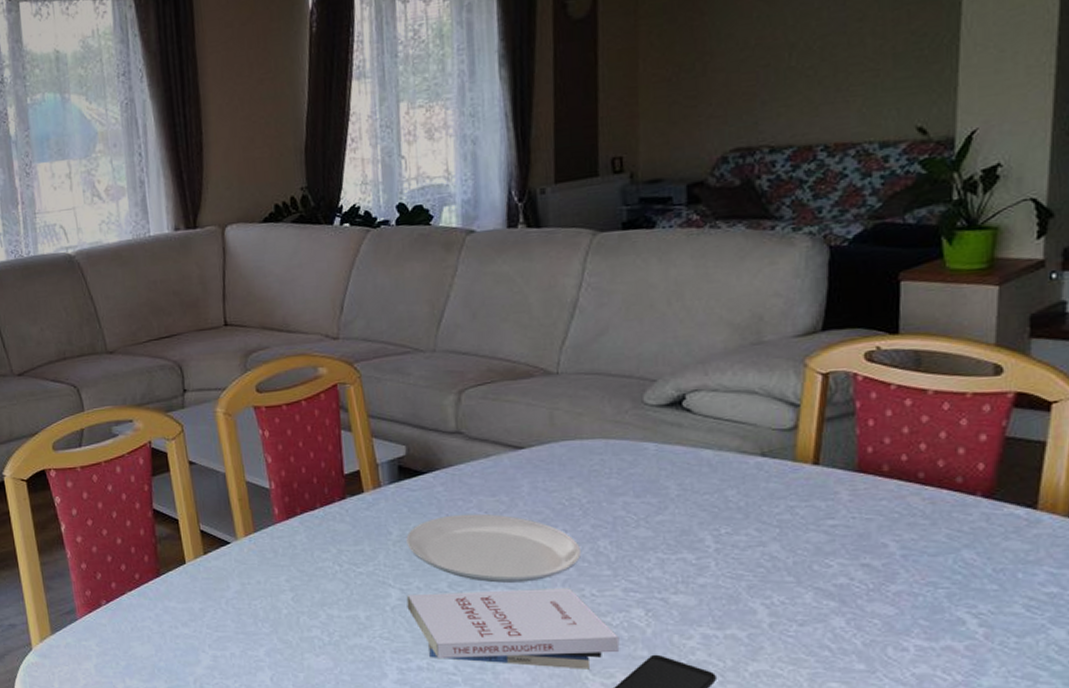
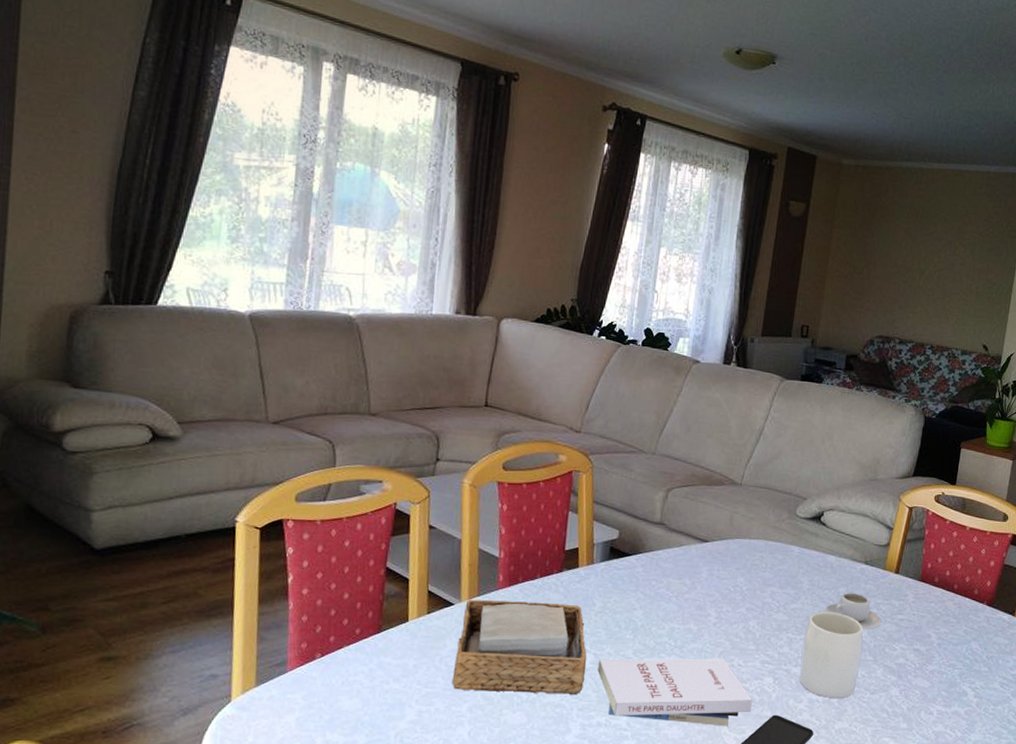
napkin holder: none [241,534,394,636] -> present [452,599,587,694]
plate: present [406,513,581,583] -> none [606,592,736,652]
mug: none [680,522,777,634] -> present [799,611,864,699]
teacup: none [708,494,802,543] -> present [825,592,882,630]

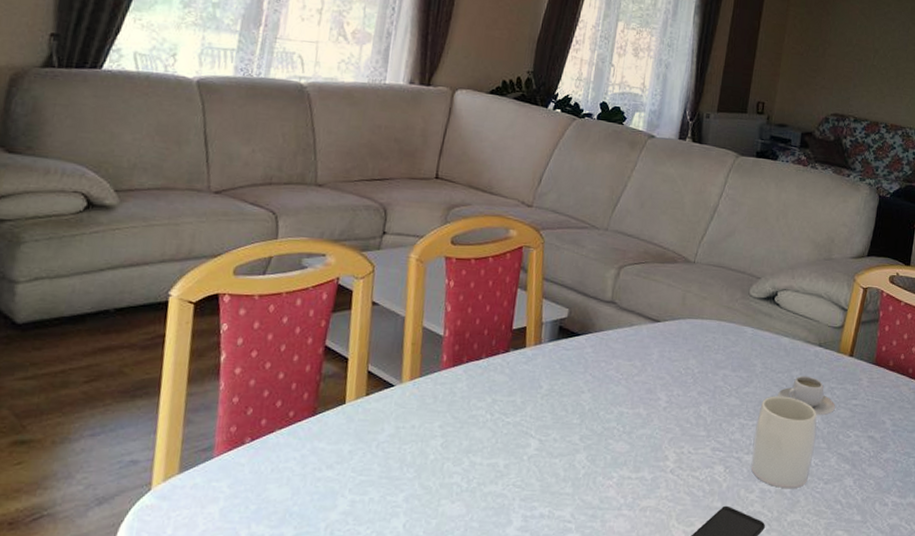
napkin holder: present [452,599,587,694] -> none [388,380,532,483]
books: present [597,658,753,726] -> none [542,445,703,518]

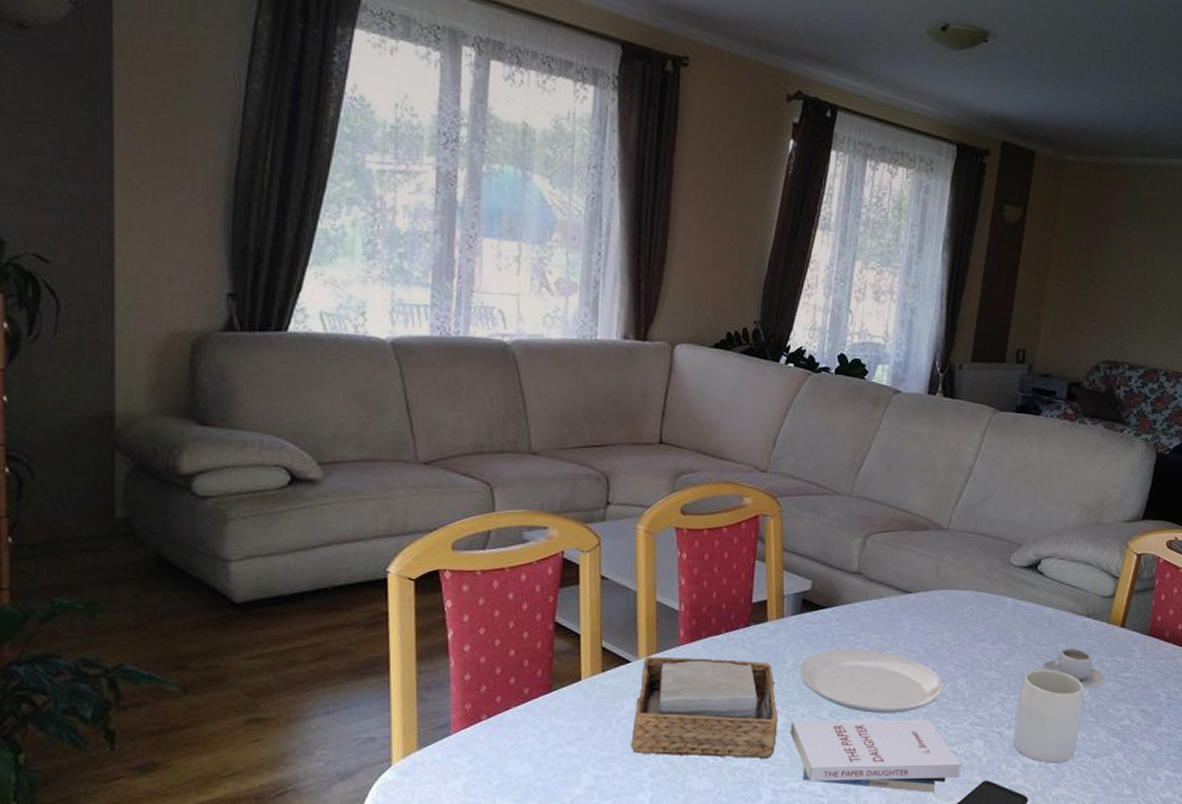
napkin holder: none [388,380,532,483] -> present [631,656,779,758]
books: none [542,445,703,518] -> present [790,720,961,793]
plate: none [553,374,687,438] -> present [799,648,943,713]

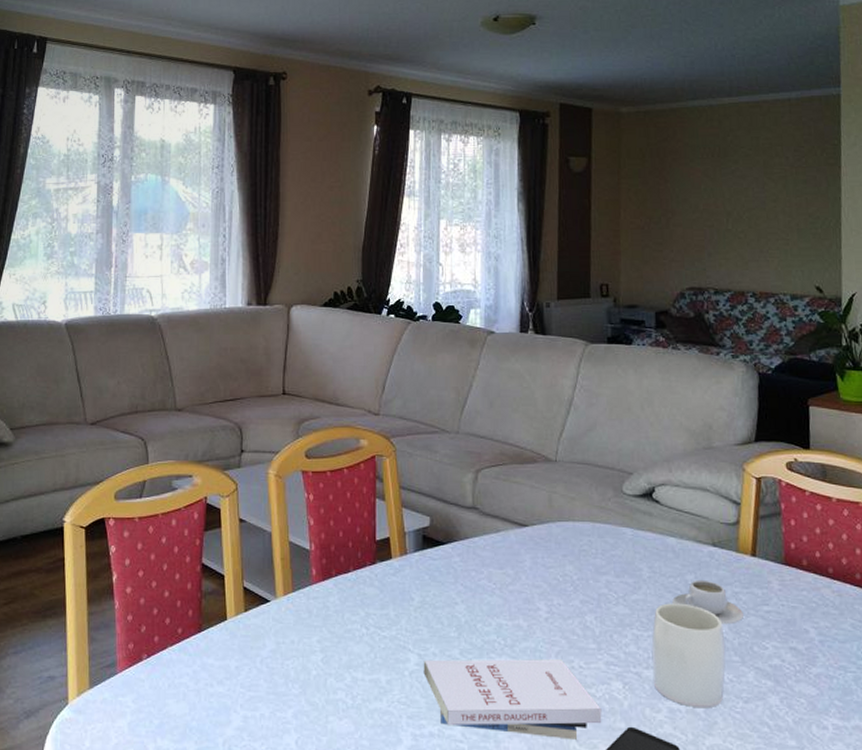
napkin holder: present [631,656,779,758] -> none [275,595,411,700]
plate: present [799,648,943,713] -> none [426,584,571,652]

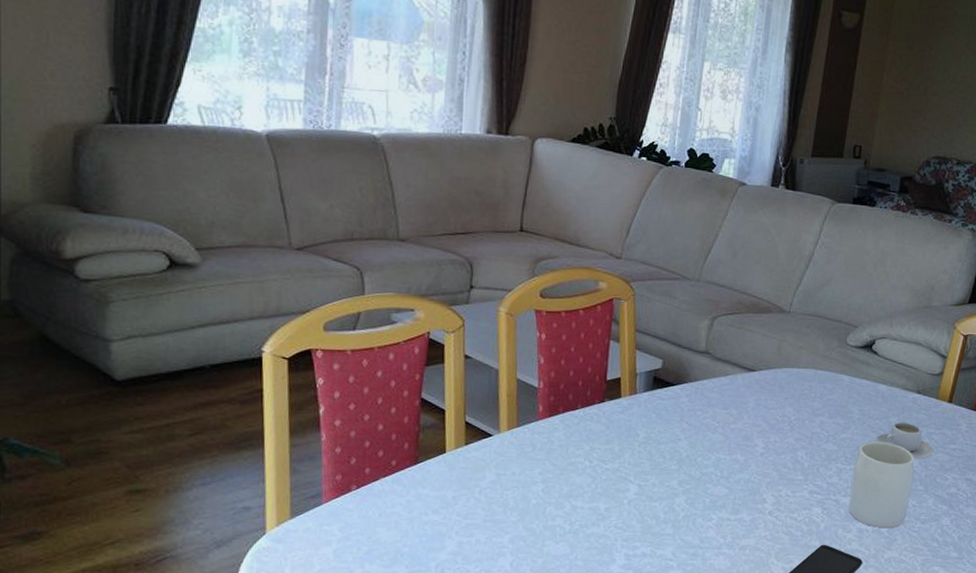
books: present [423,659,602,740] -> none [642,489,801,556]

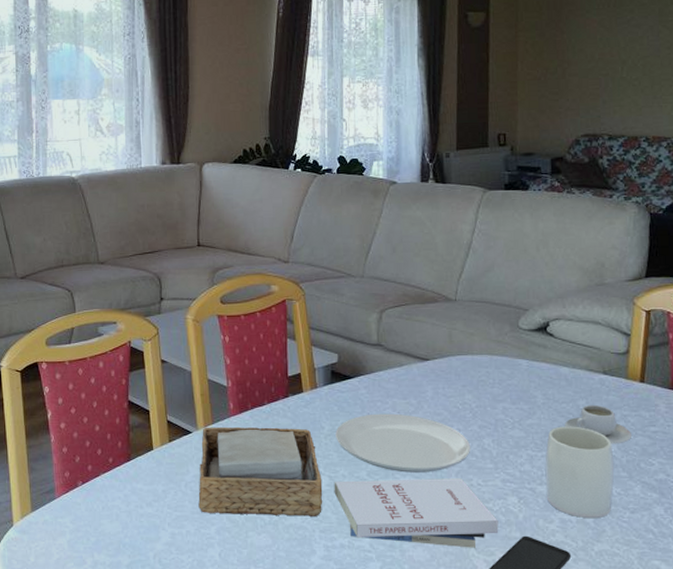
napkin holder: none [492,430,631,525] -> present [198,426,323,516]
books: none [642,489,801,556] -> present [334,478,499,548]
plate: none [650,422,784,483] -> present [335,413,470,473]

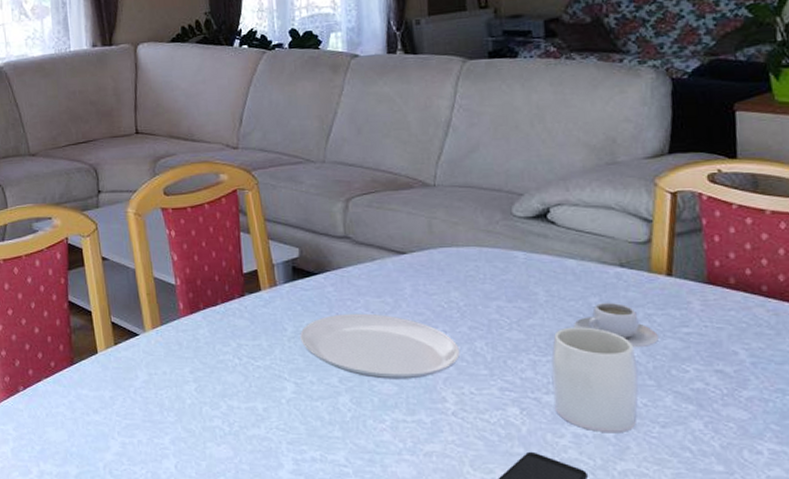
napkin holder: present [198,426,323,516] -> none [149,328,290,427]
books: present [334,478,499,548] -> none [300,386,498,465]

